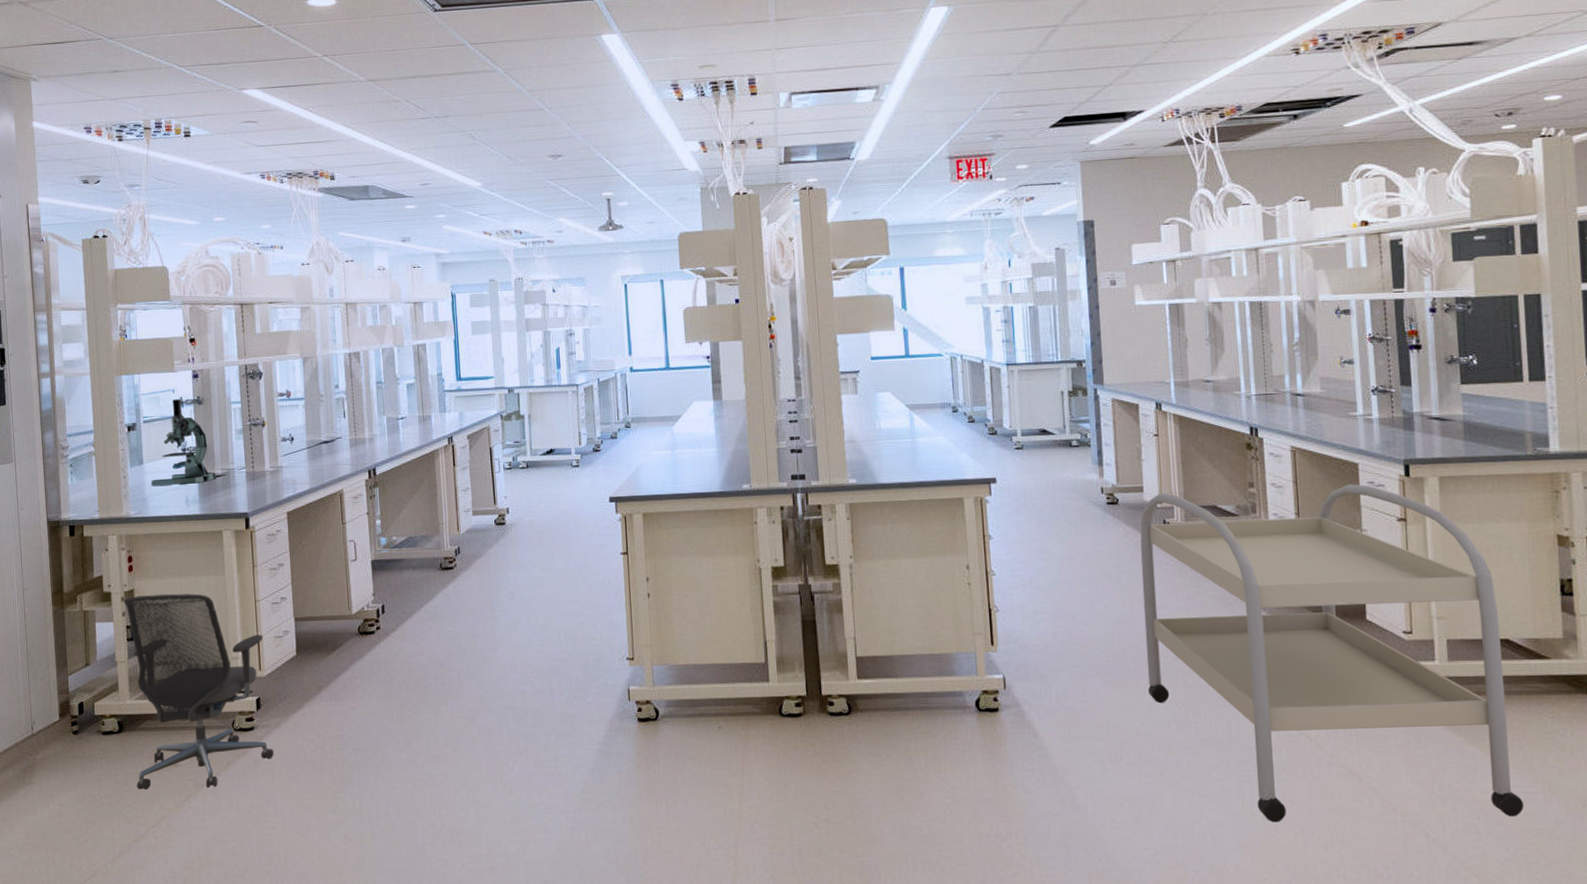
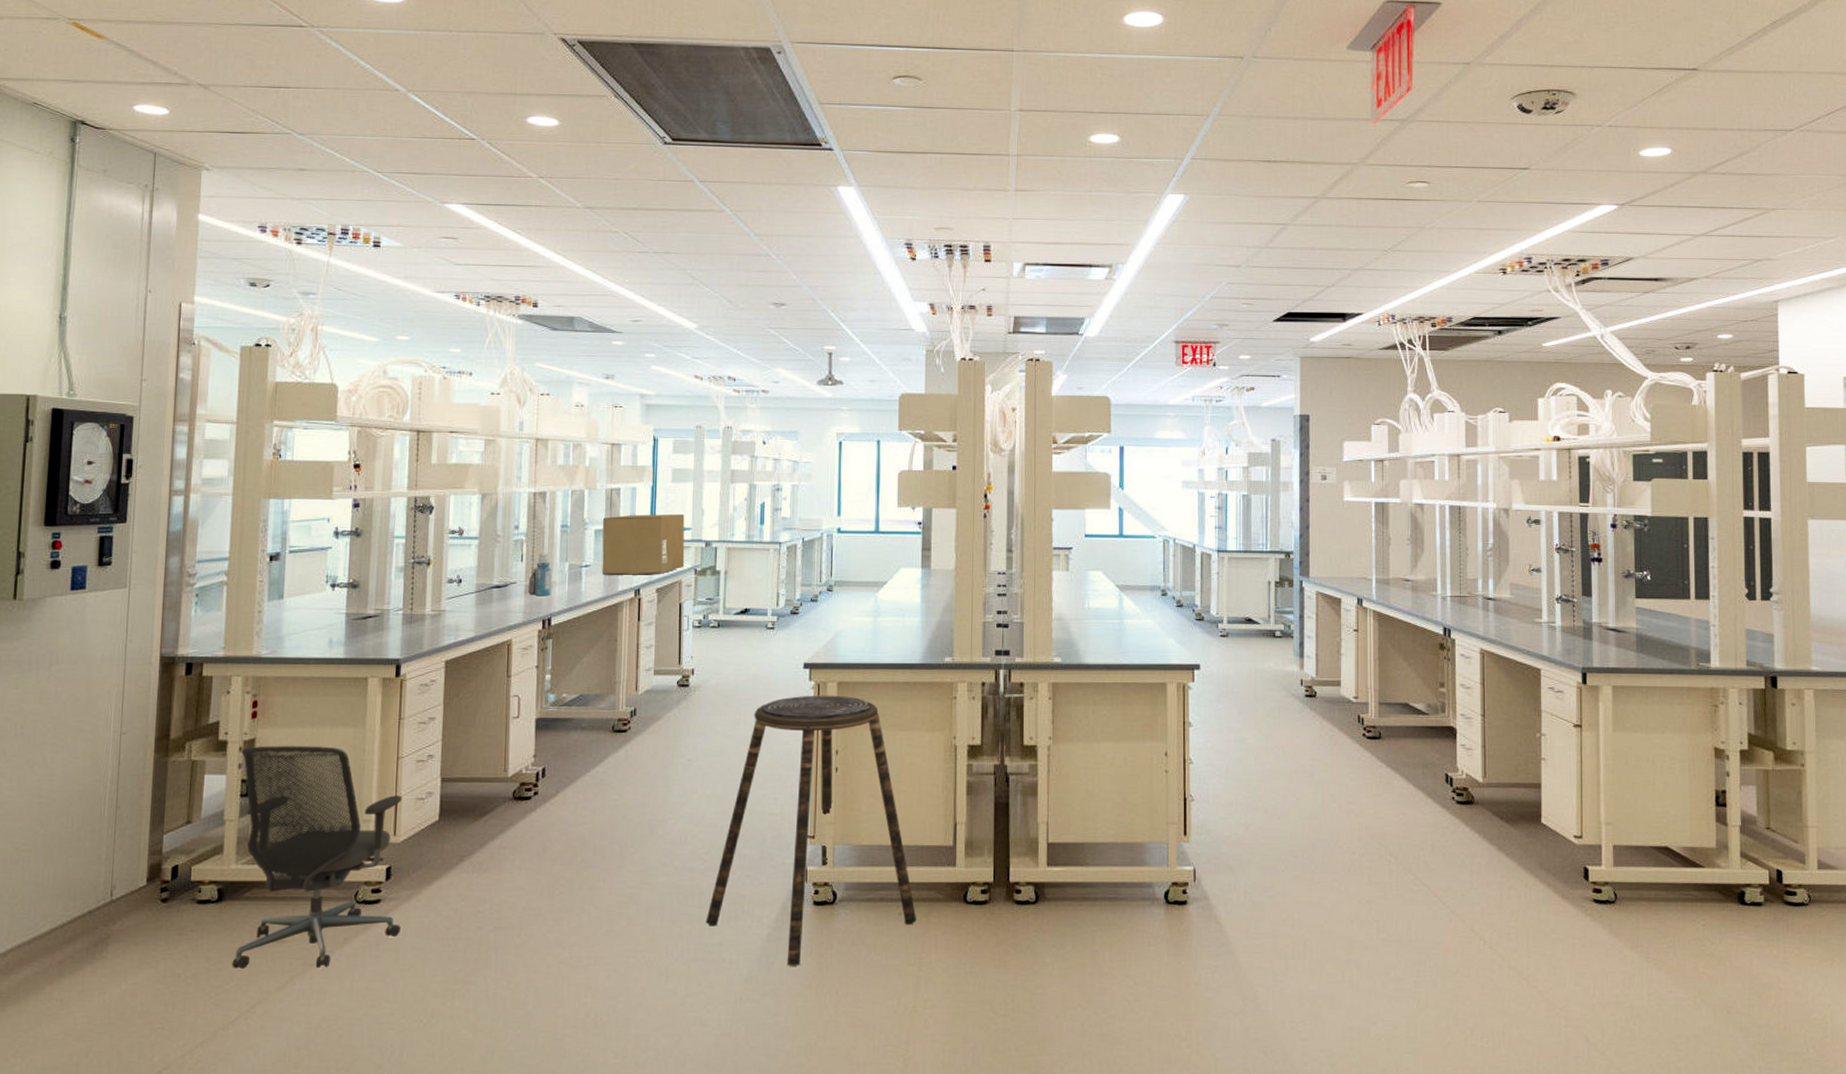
microscope: present [151,399,216,486] -> none [290,529,368,624]
bottle: none [353,409,373,449] -> present [529,553,552,596]
box: none [412,363,491,425] -> present [601,513,685,575]
stool: none [540,525,736,778] -> present [706,695,917,966]
utility cart: present [1140,484,1524,823] -> none [1334,688,1675,1025]

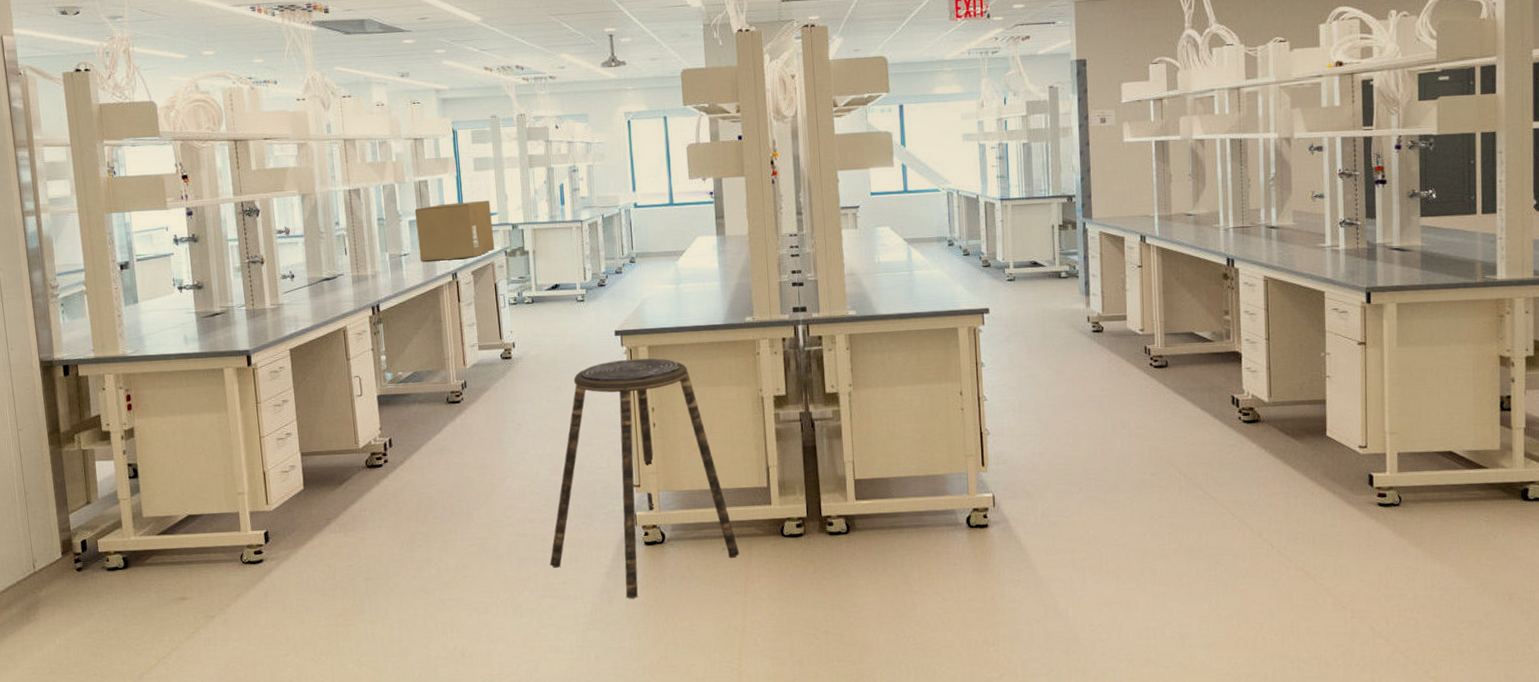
office chair: present [232,745,403,969] -> none [123,431,284,623]
bottle: present [529,553,552,596] -> none [355,246,376,286]

